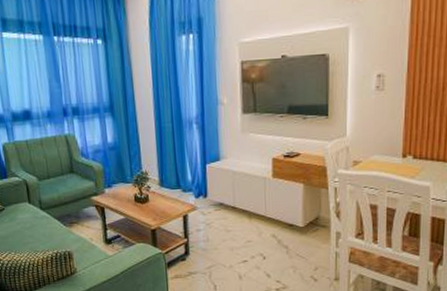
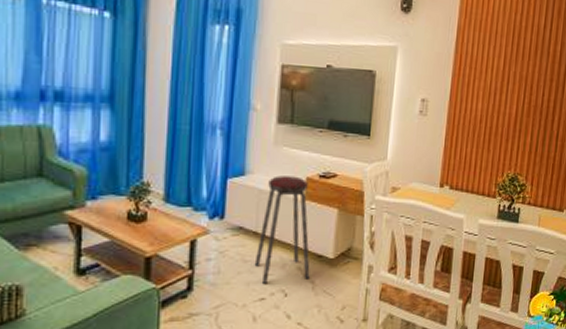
music stool: none [235,158,283,249] -> present [254,176,310,283]

